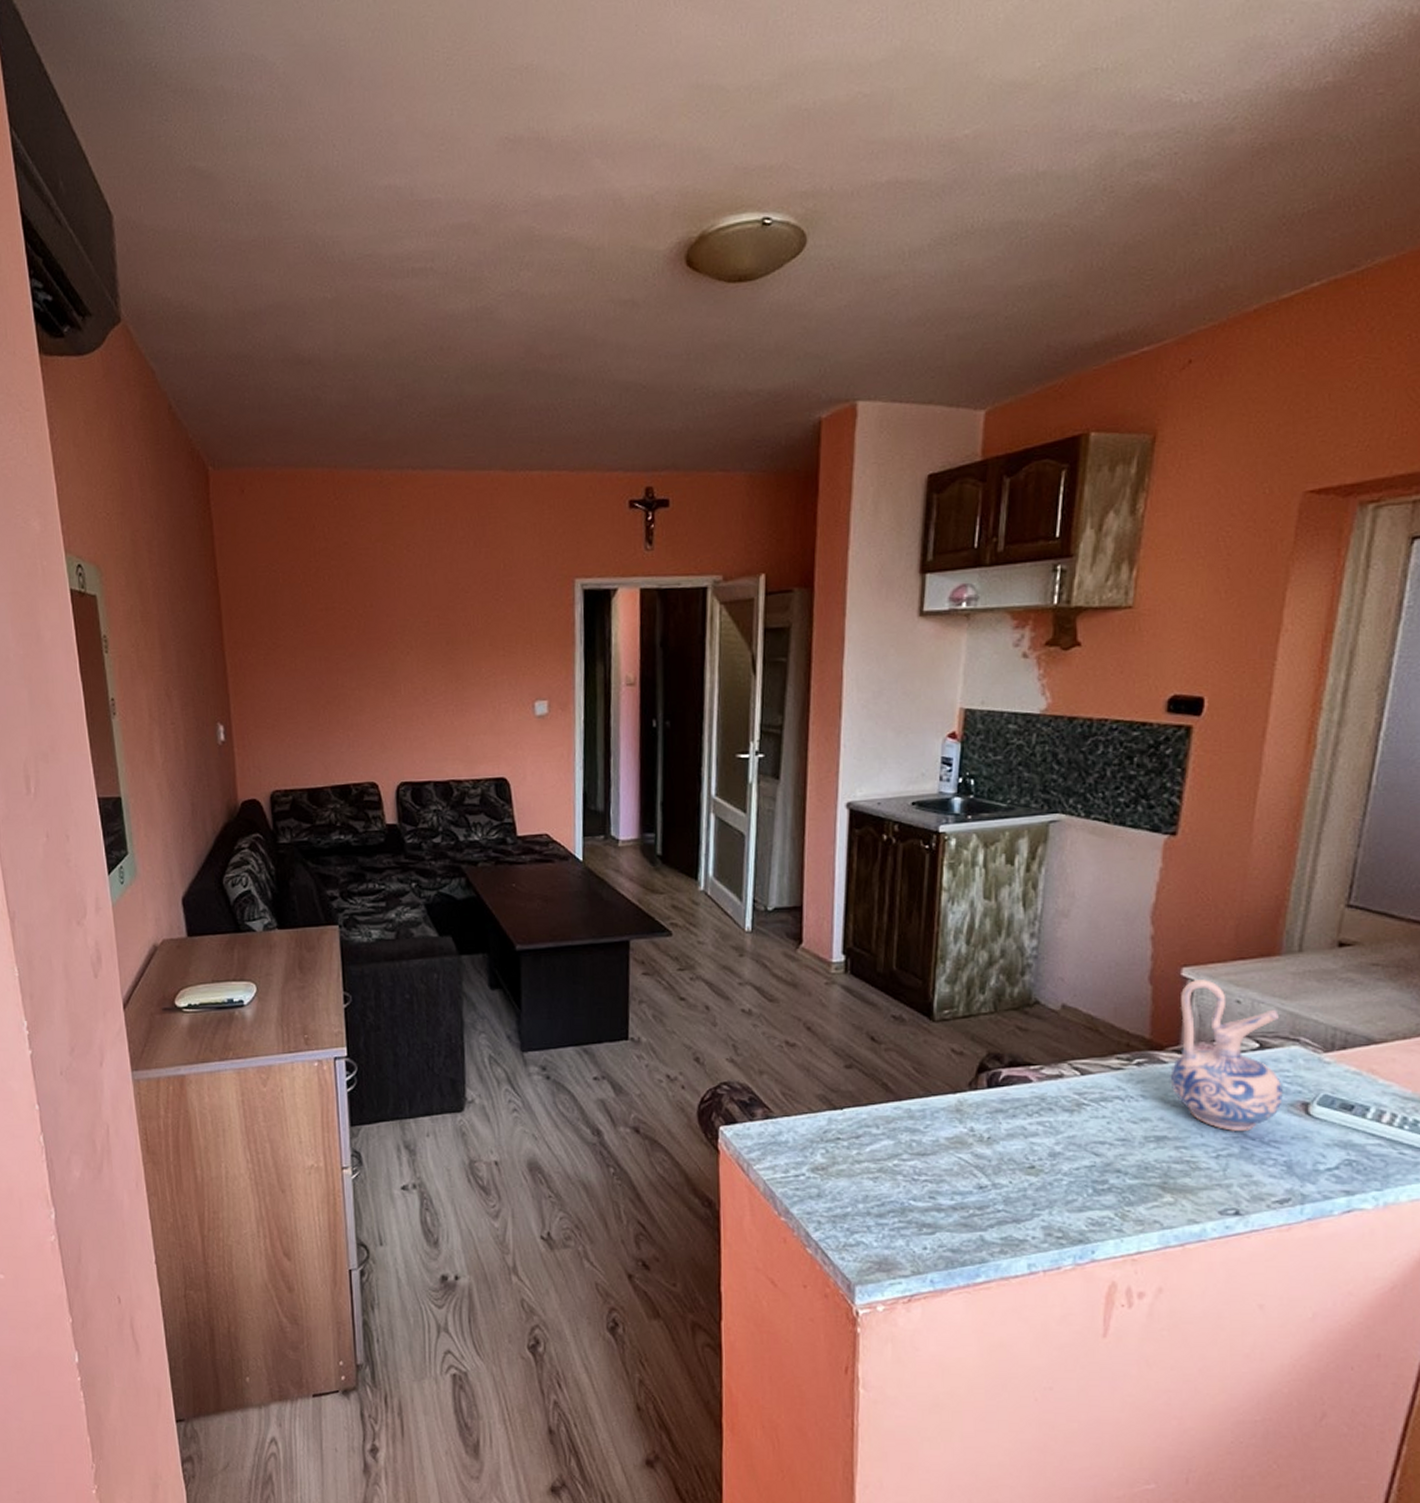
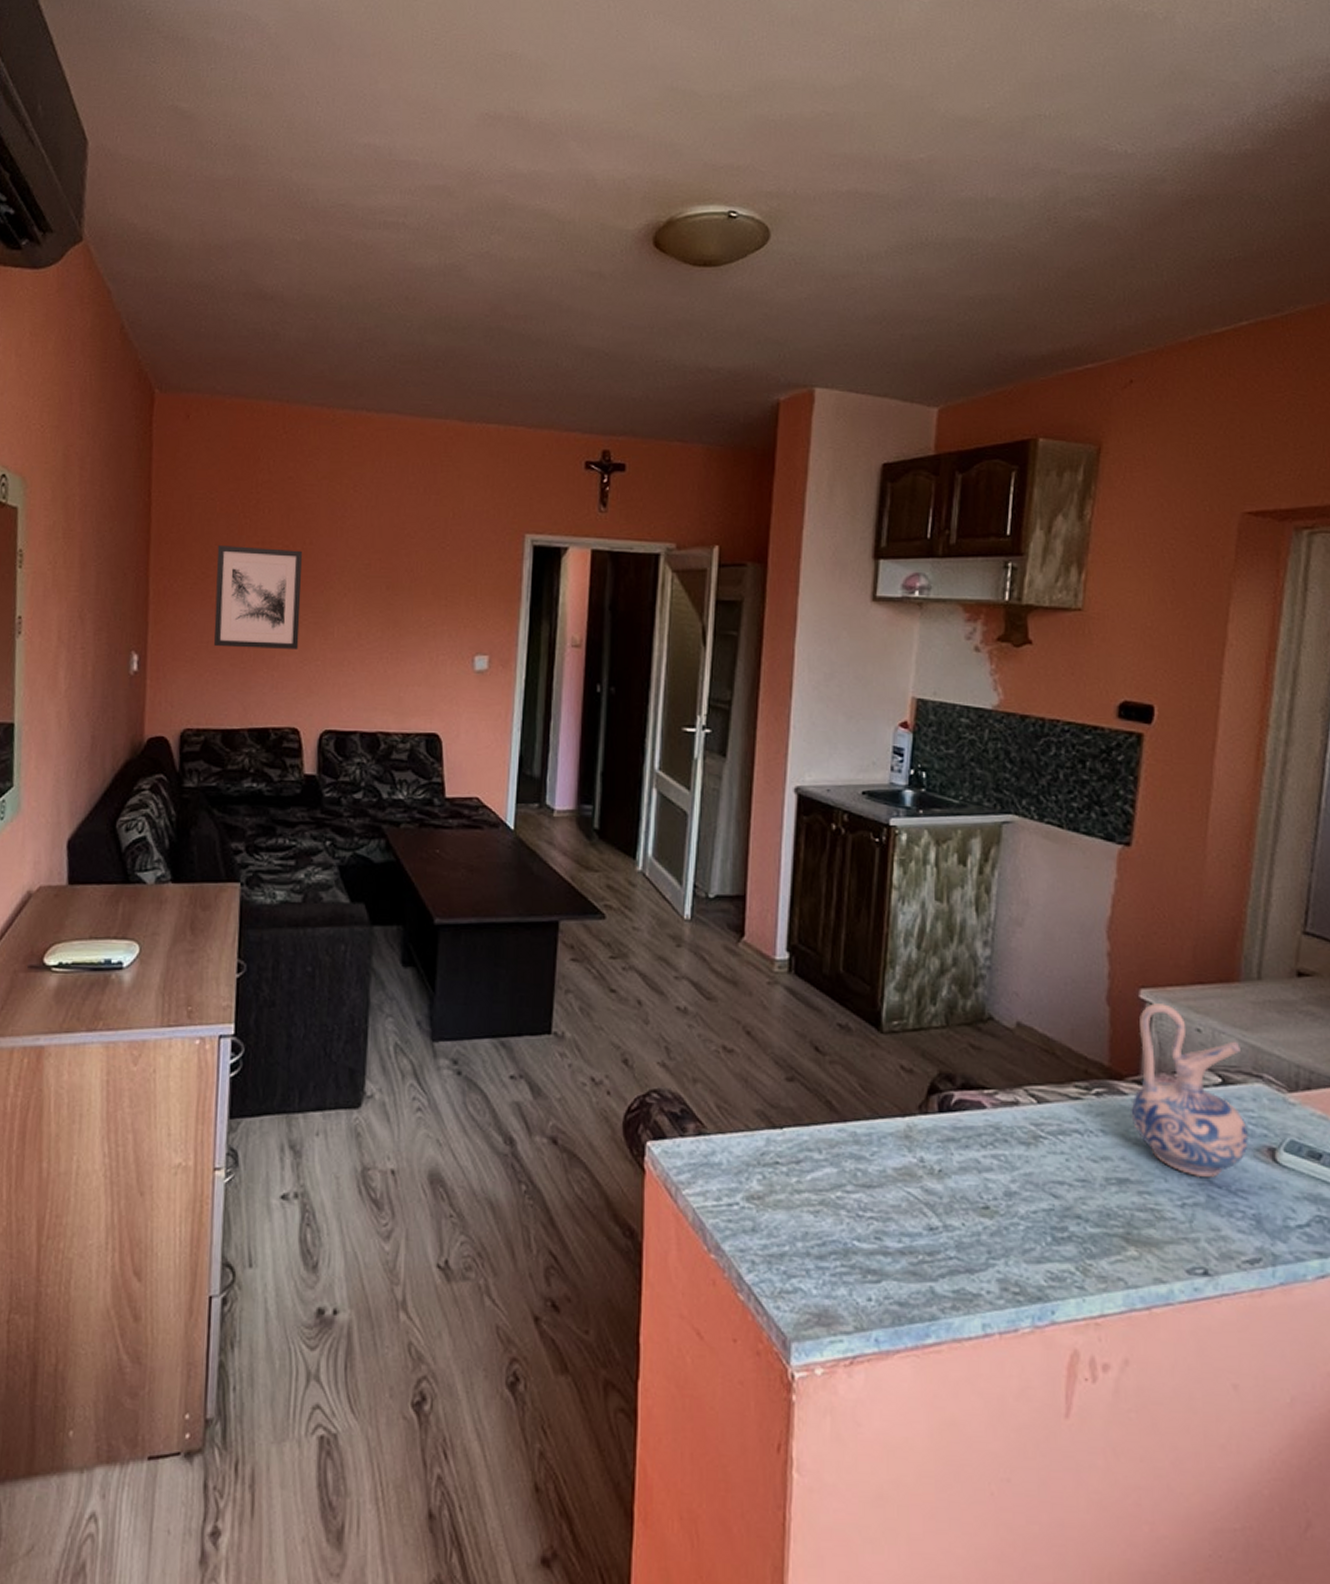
wall art: none [284,614,370,712] -> present [214,544,302,649]

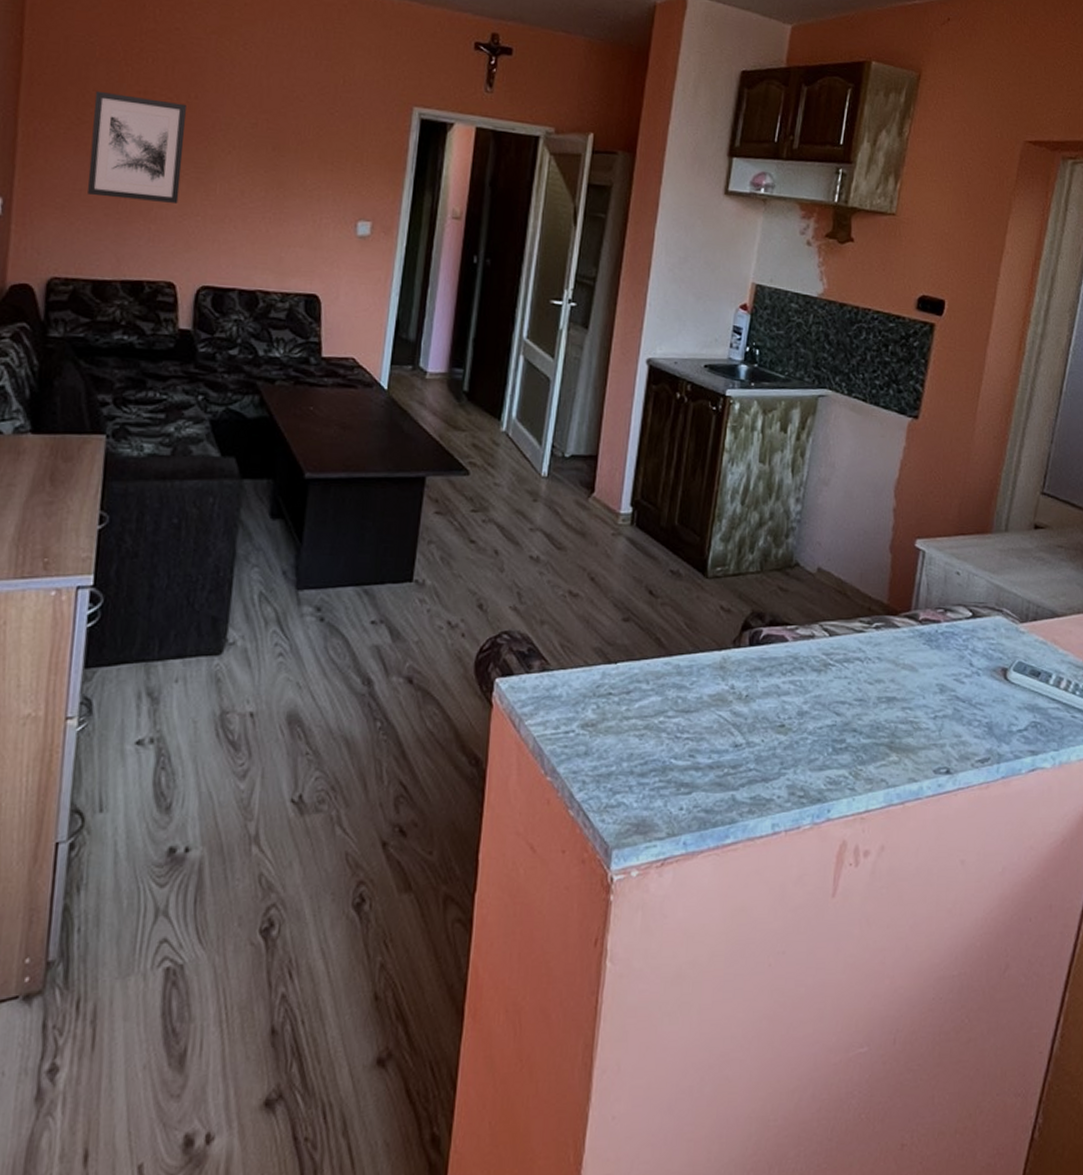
ceramic pitcher: present [1131,1003,1250,1177] -> none [901,551,989,693]

